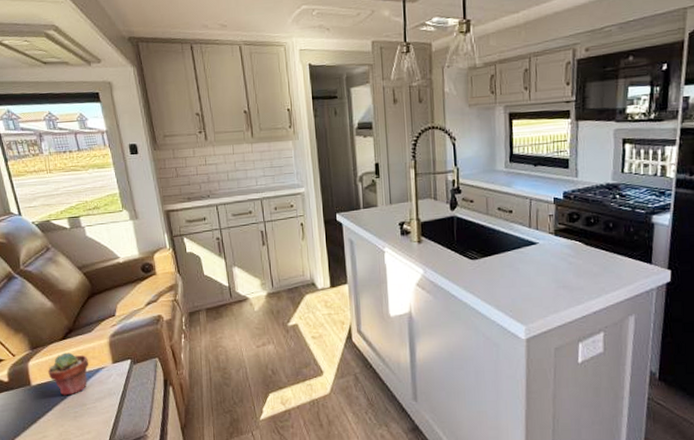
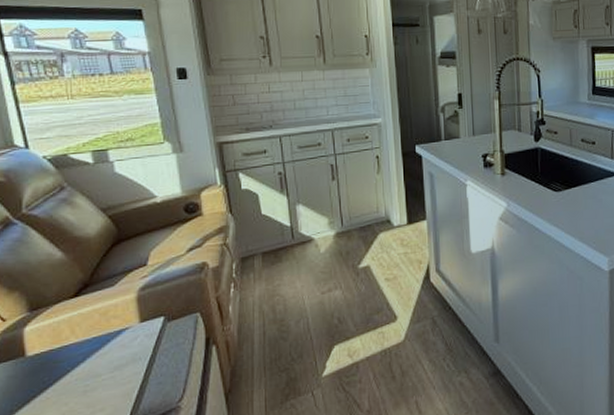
potted succulent: present [48,352,89,396] -> none [51,312,109,367]

